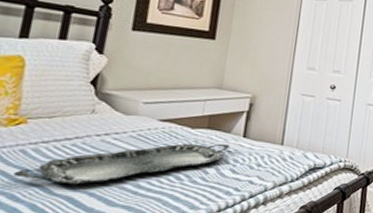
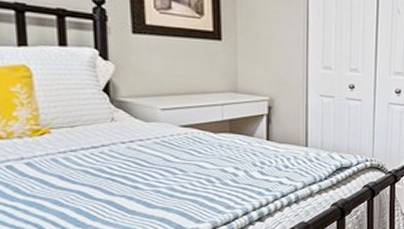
serving tray: present [12,143,230,185] -> none [50,147,255,190]

